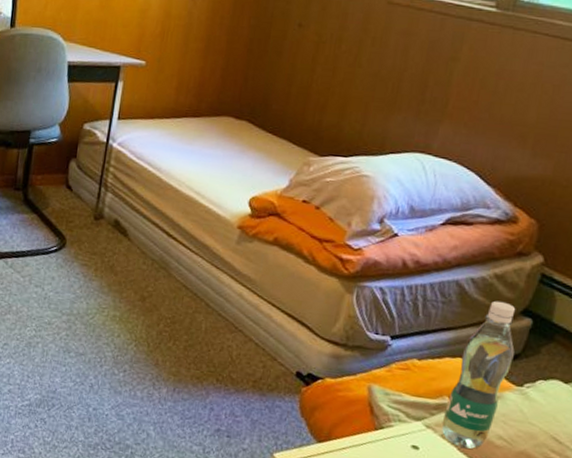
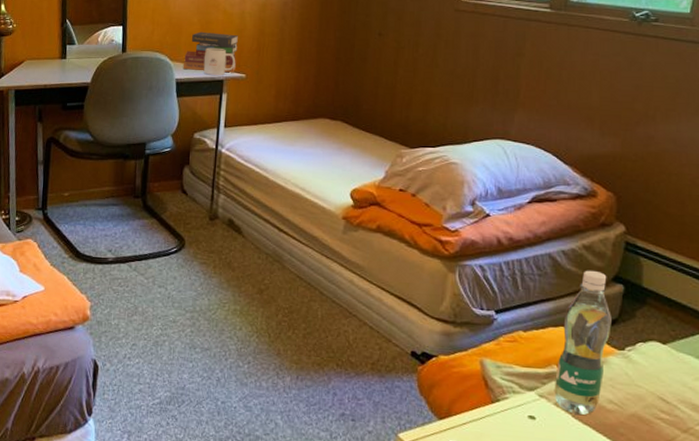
books: none [76,9,141,59] -> present [183,32,238,73]
mug: none [99,28,136,62] -> present [203,47,236,76]

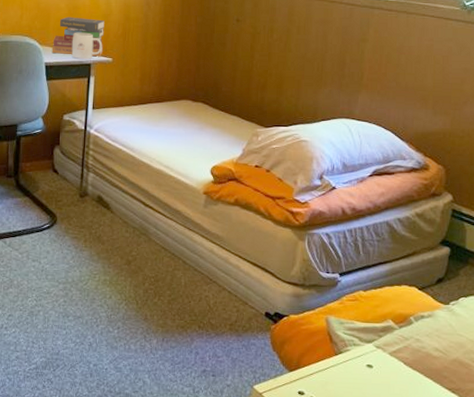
bottle: present [554,270,612,416] -> none [389,235,439,363]

